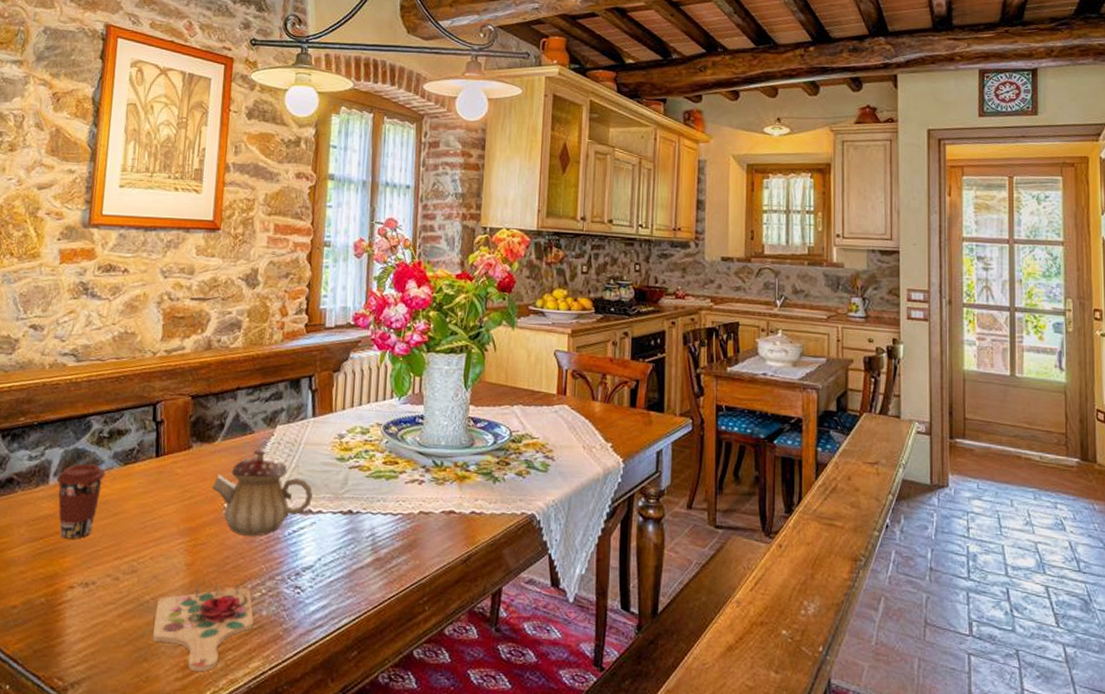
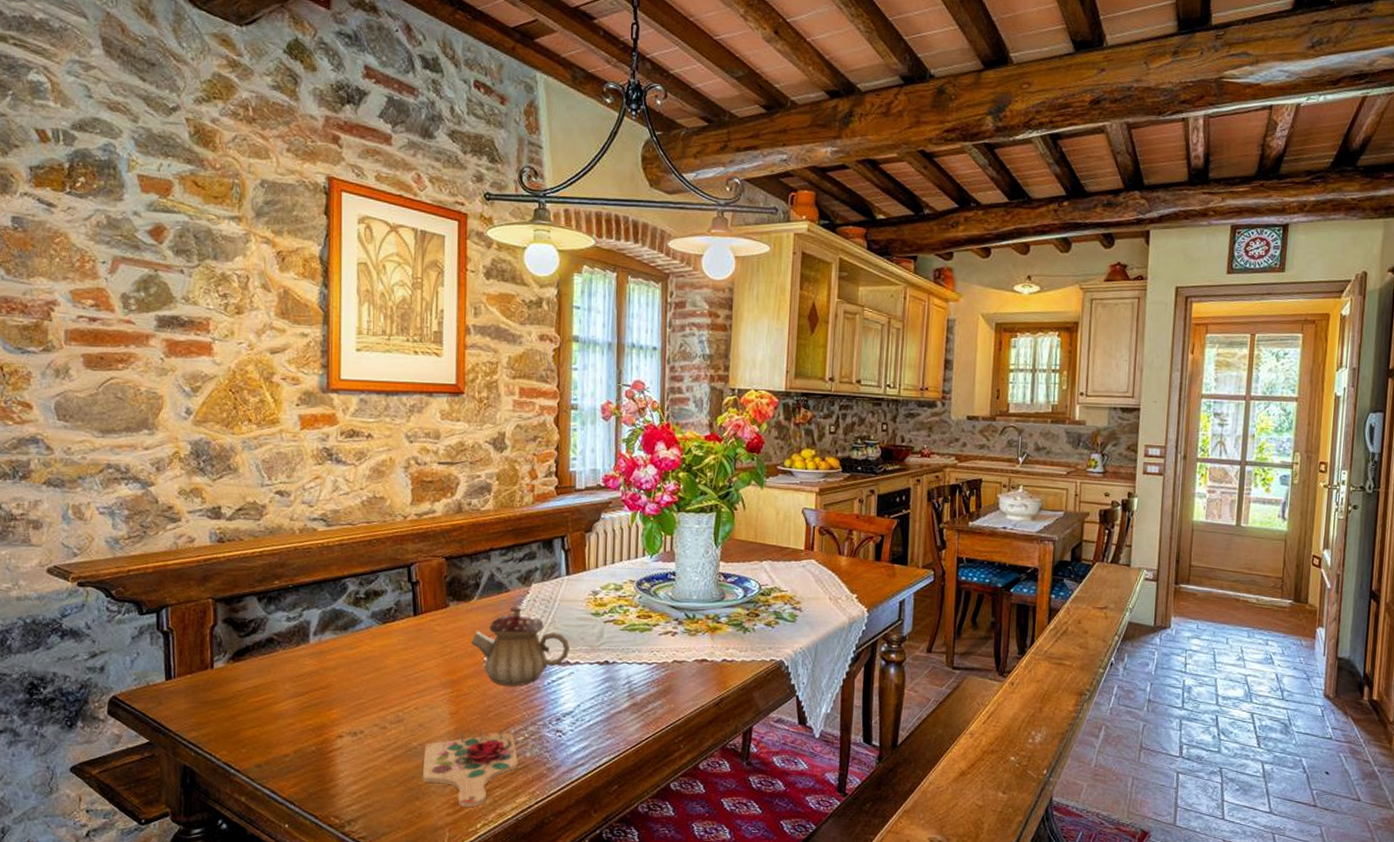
coffee cup: present [56,463,106,539] -> none [317,623,365,693]

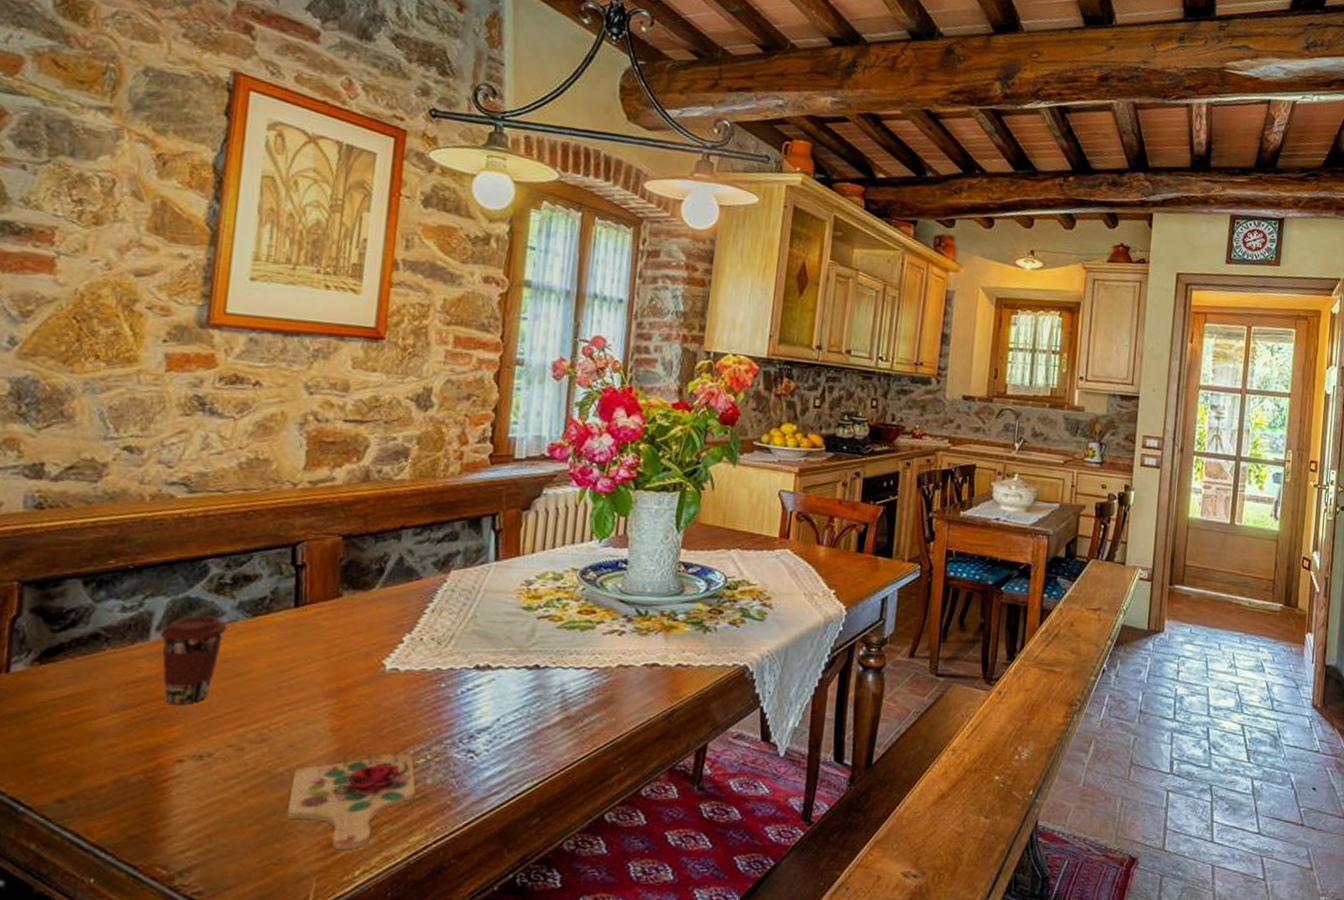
coffee cup: none [317,623,365,693] -> present [160,615,227,705]
teapot: present [470,605,569,686] -> none [366,596,492,696]

